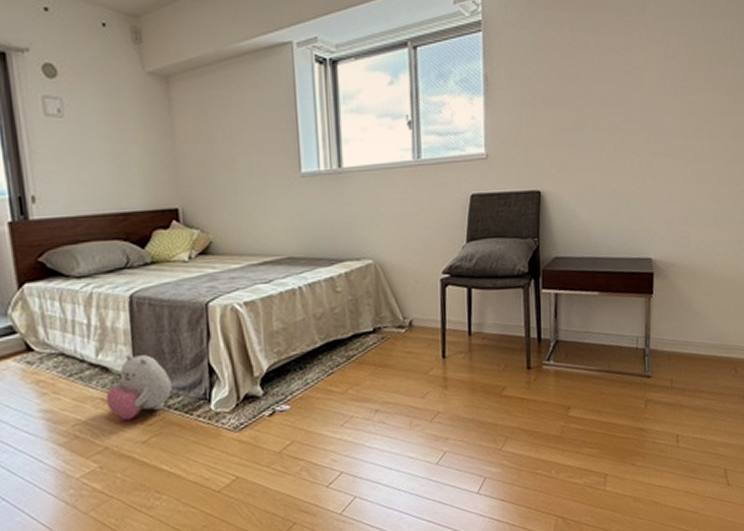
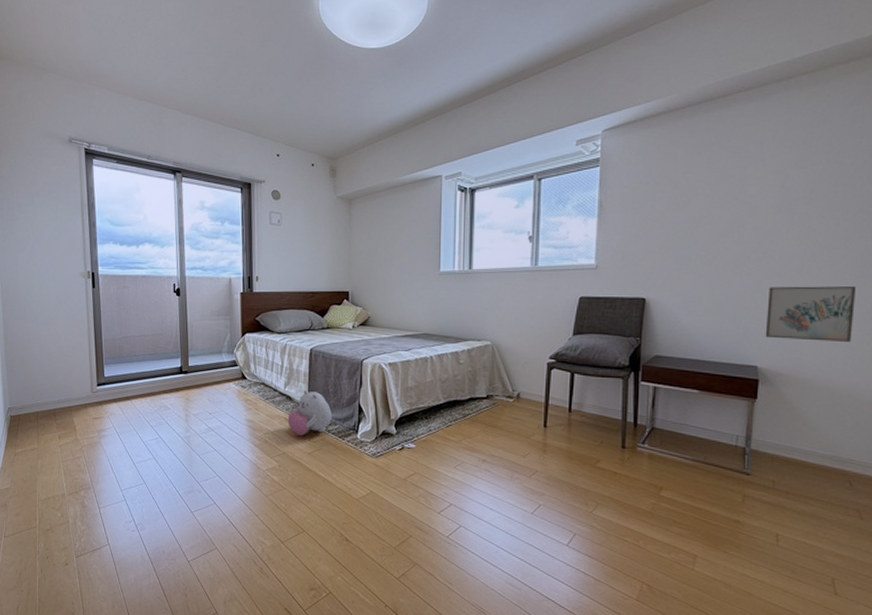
wall art: none [657,164,733,226] -> present [765,286,857,342]

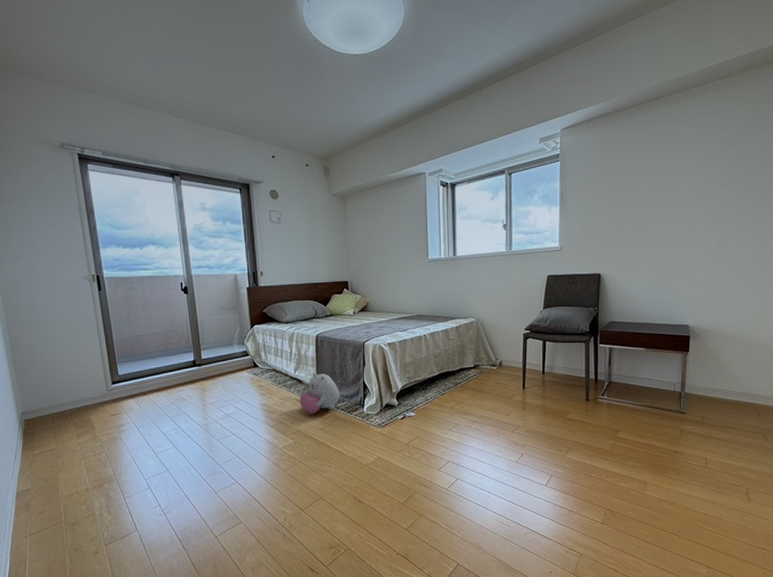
wall art: present [765,286,857,342] -> none [694,256,761,302]

